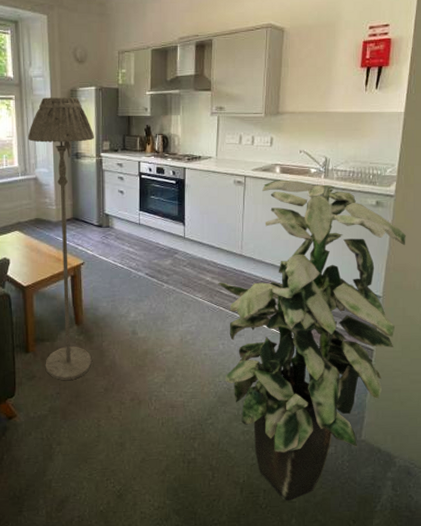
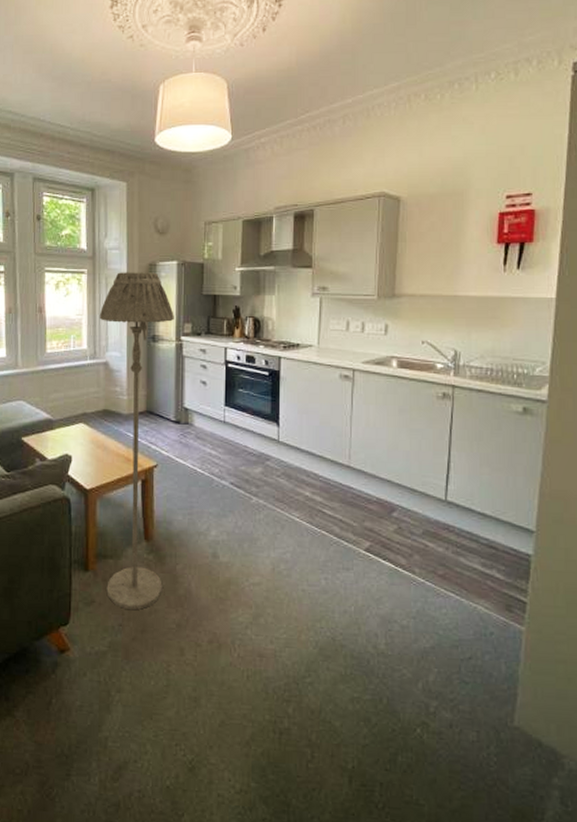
indoor plant: present [218,180,406,501] -> none [320,377,565,803]

